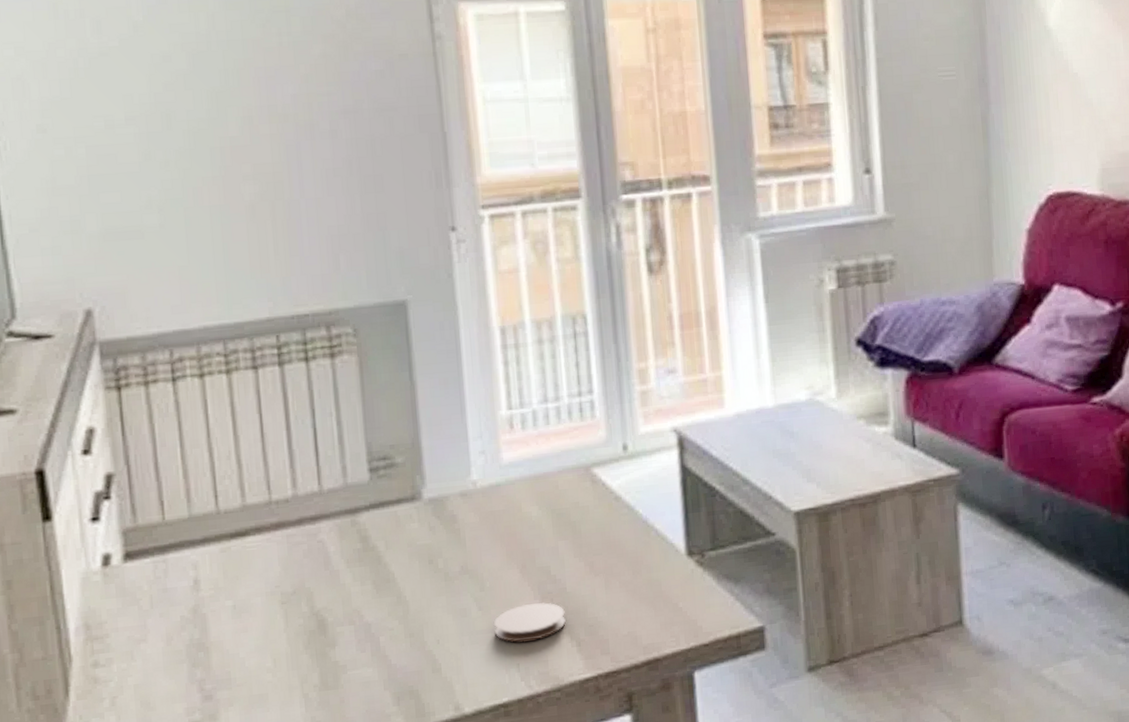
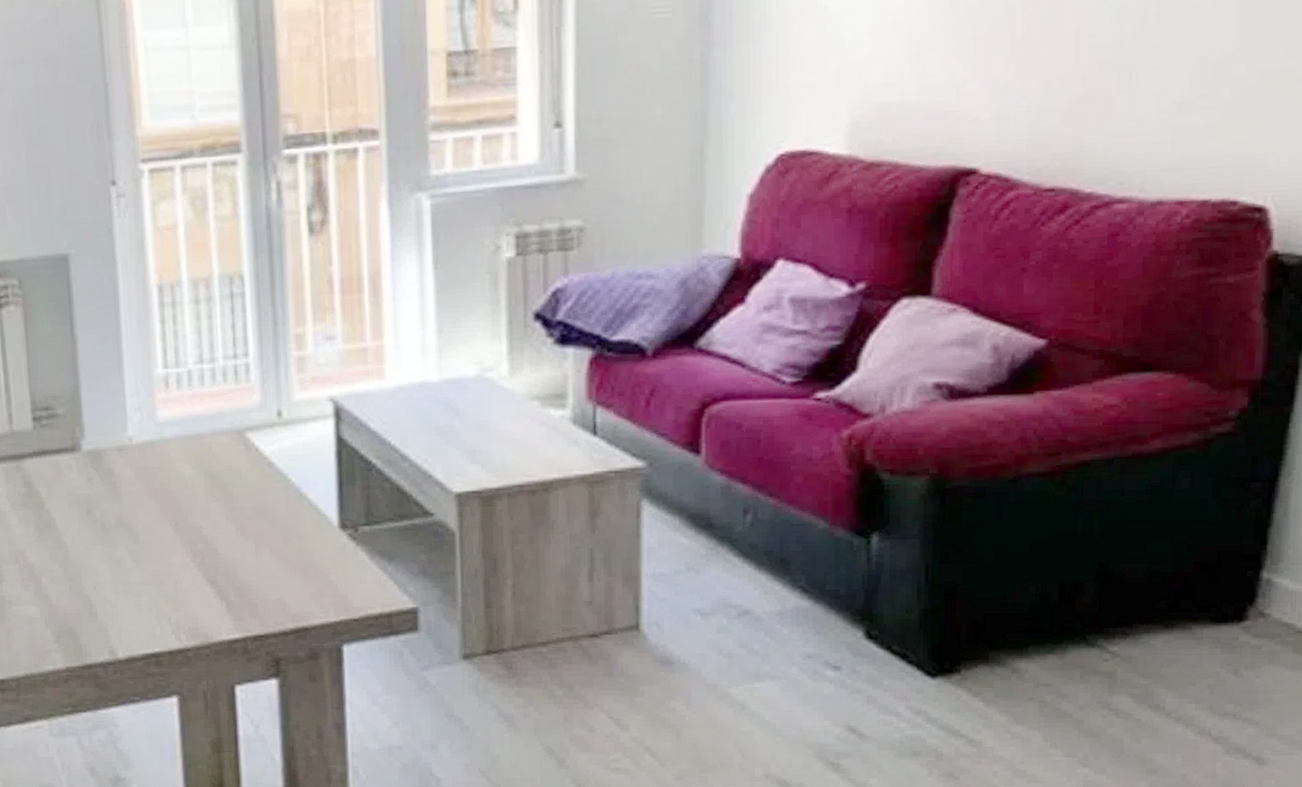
coaster: present [493,602,566,642] -> none [146,560,216,597]

